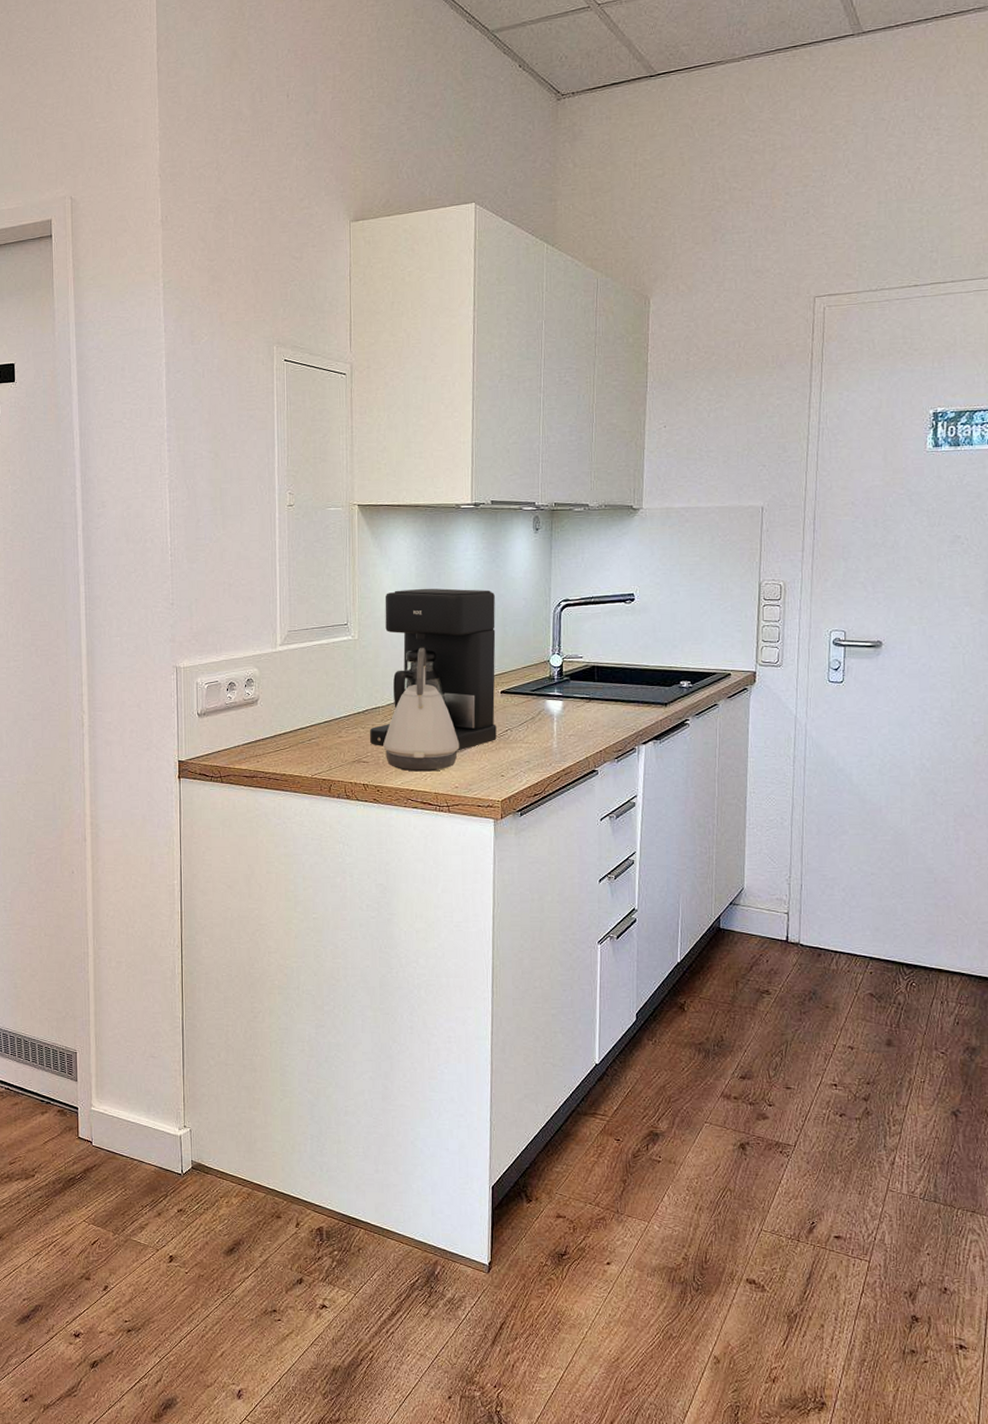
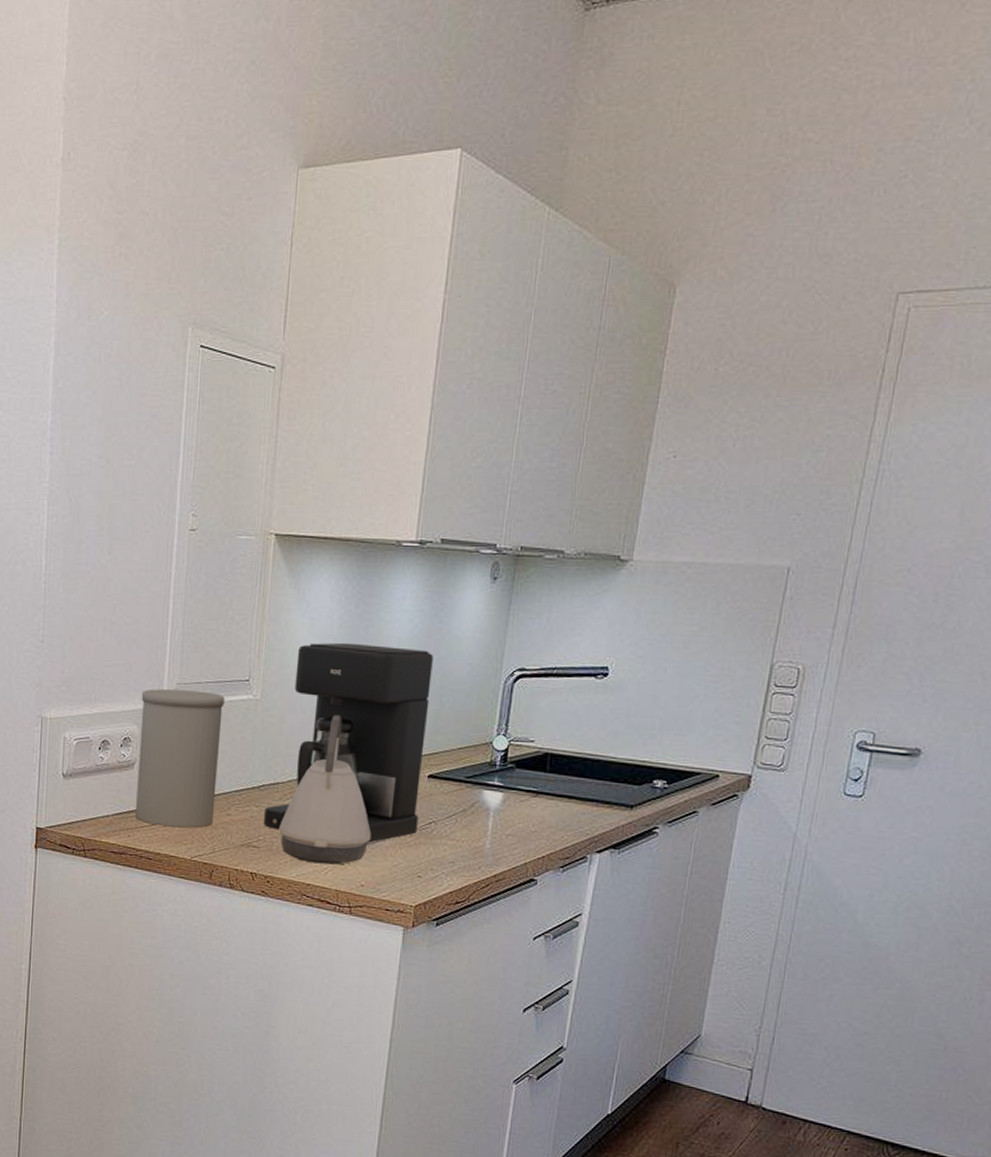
canister: none [259,636,329,751] -> present [135,689,225,828]

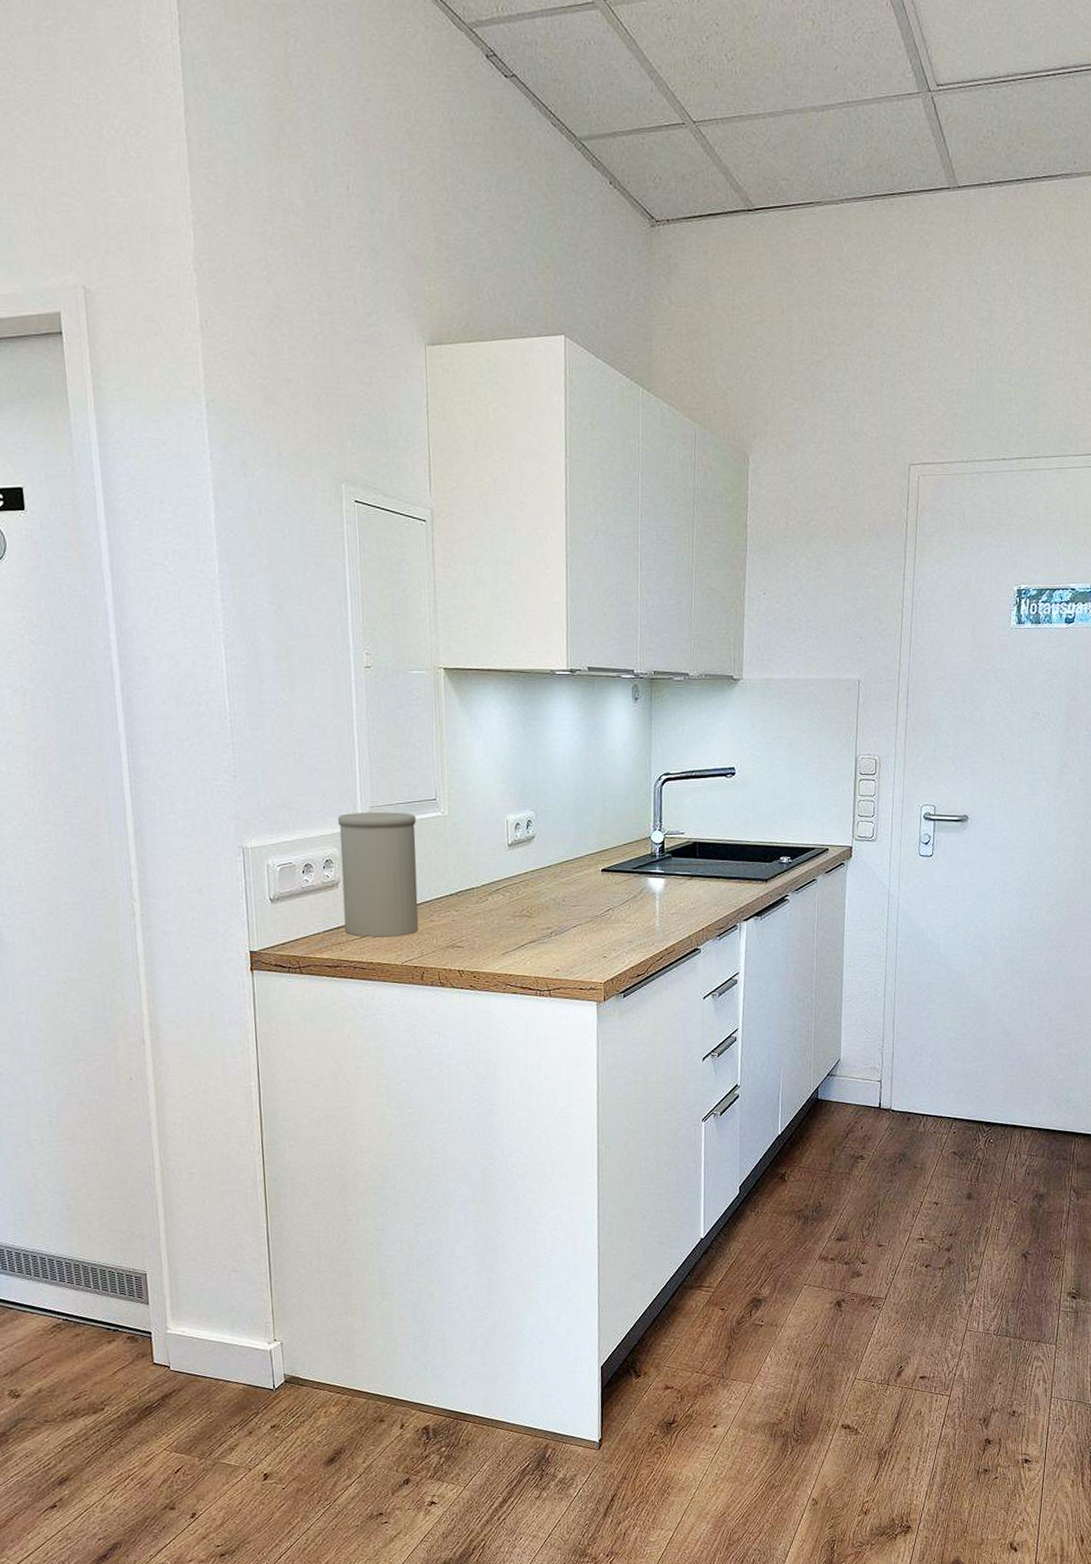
coffee maker: present [264,642,433,843] -> none [464,760,598,933]
kettle: present [279,714,372,865] -> none [479,823,560,956]

